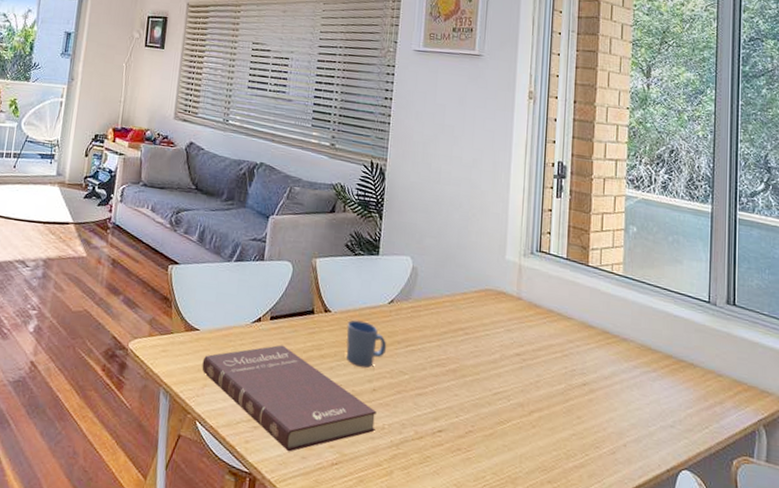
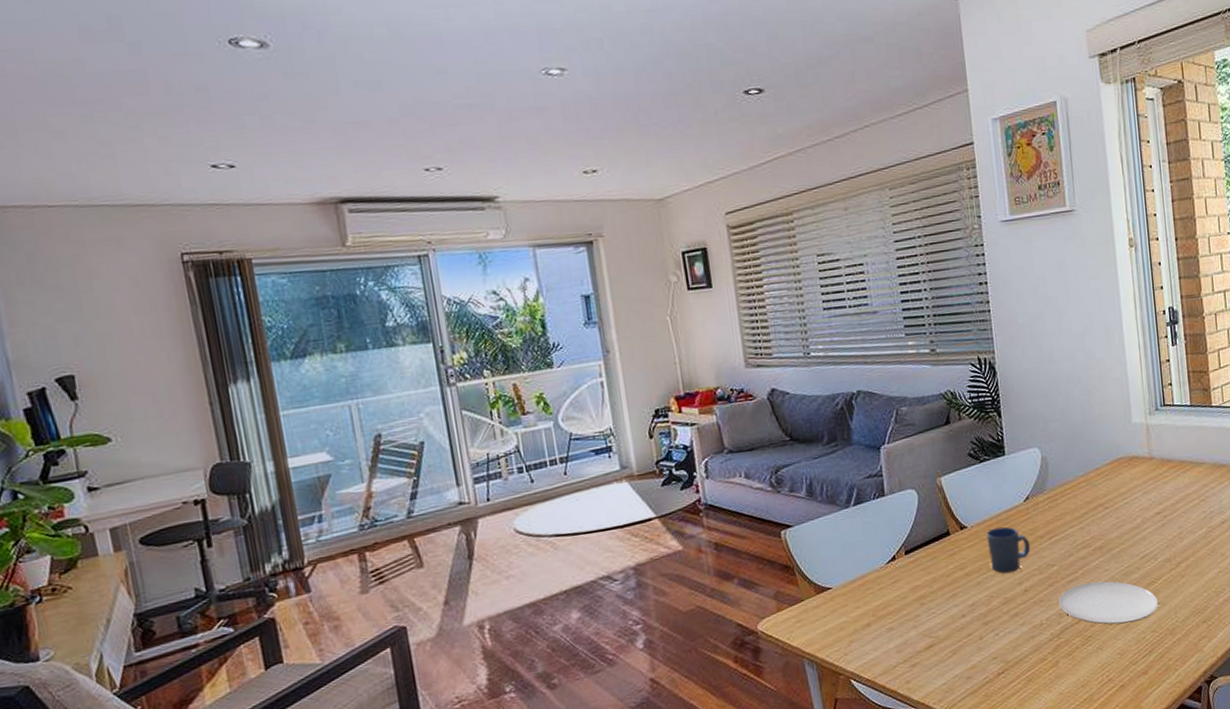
book: present [202,344,377,452] -> none [842,576,1034,678]
plate: none [403,400,505,459] -> present [1058,581,1159,626]

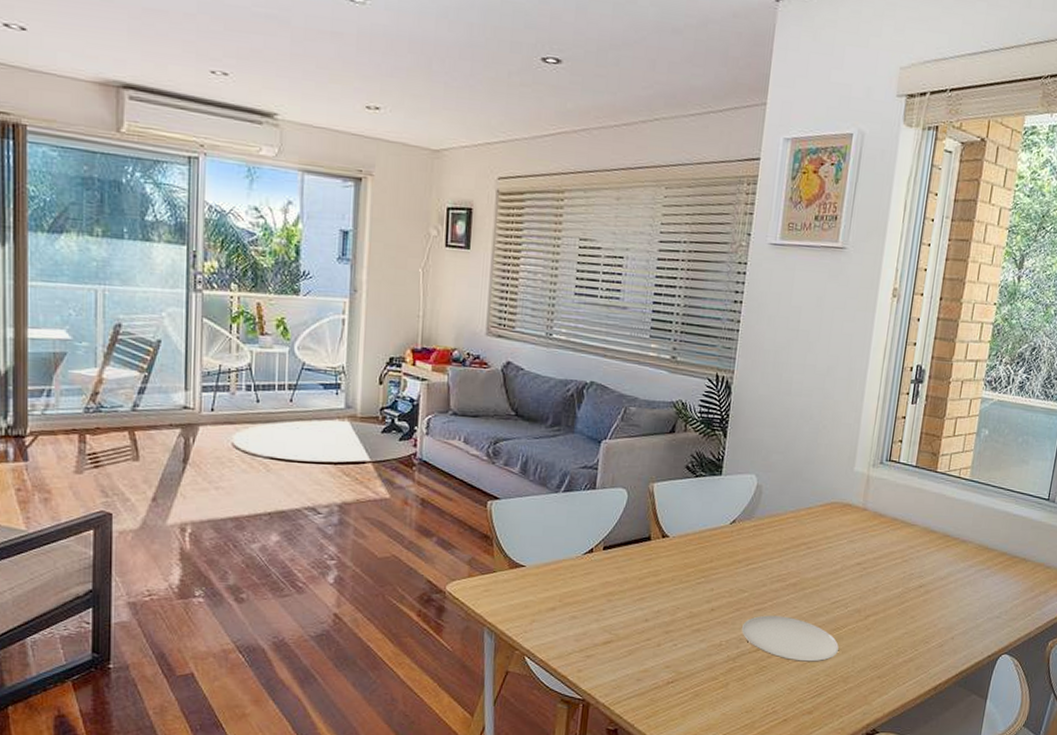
mug: present [986,526,1031,574] -> none [684,543,727,590]

